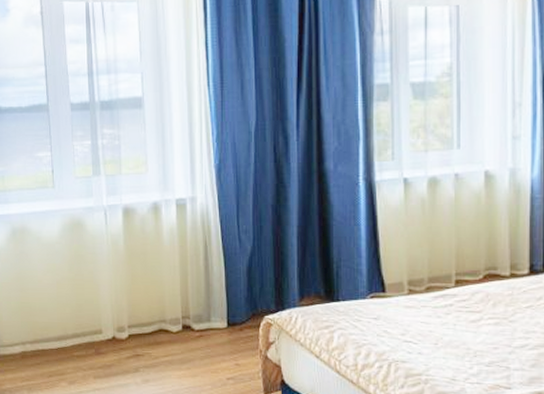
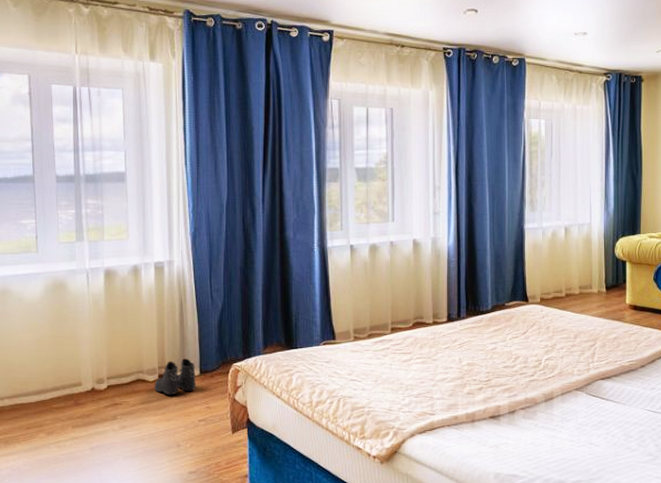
boots: none [178,308,223,348] -> present [155,358,196,395]

